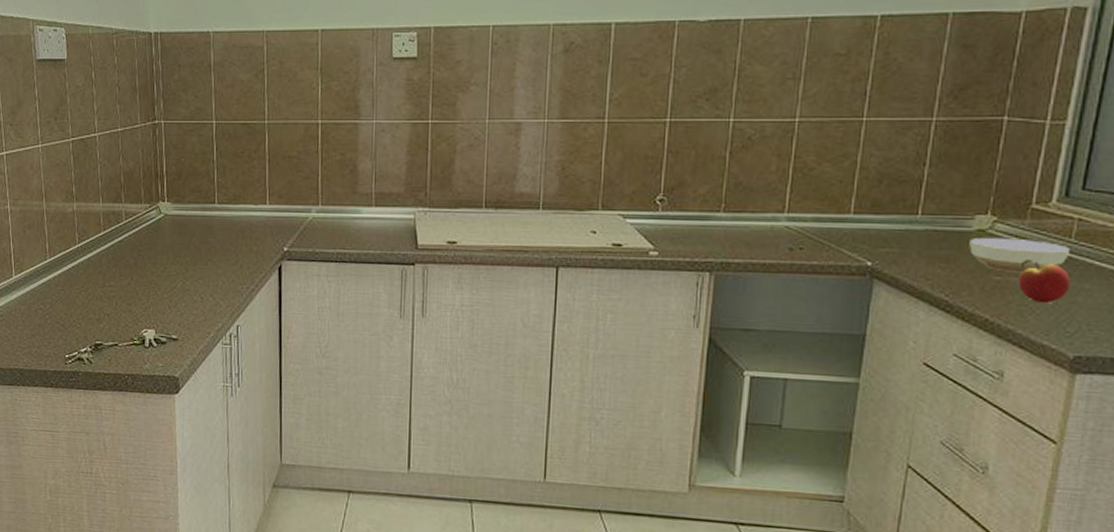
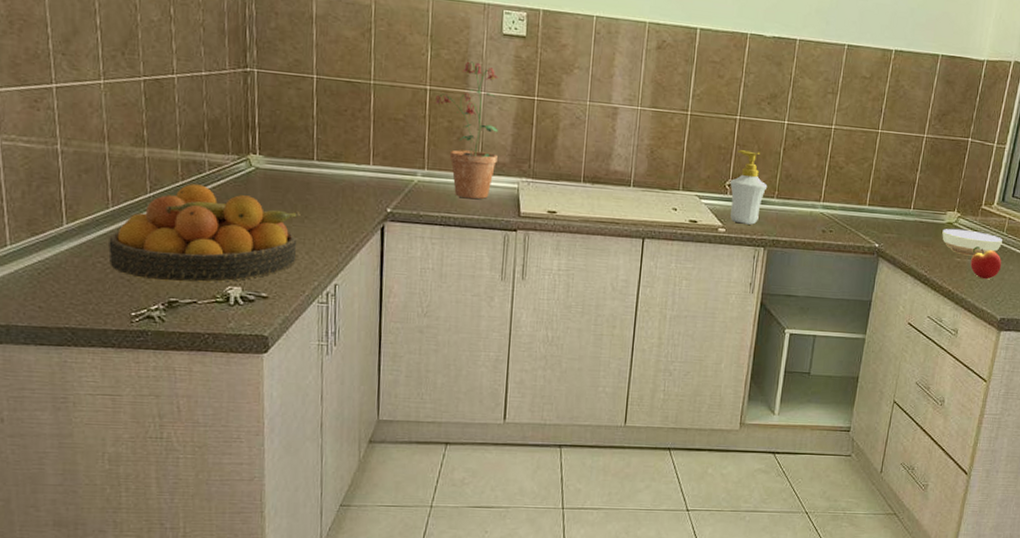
fruit bowl: none [47,233,205,326] -> present [108,184,301,283]
potted plant: none [326,90,392,233] -> present [434,61,499,199]
soap bottle: none [661,158,711,245] -> present [730,150,768,225]

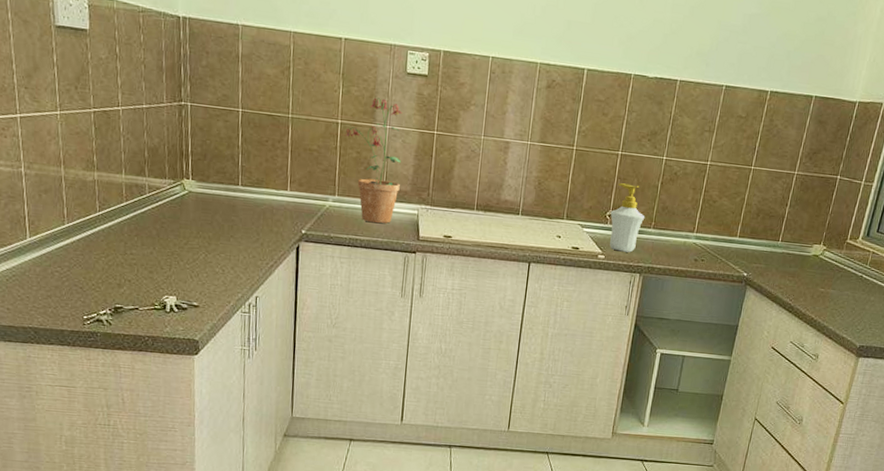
fruit bowl: present [108,184,301,283] -> none [64,204,227,292]
bowl: present [942,229,1002,256] -> none [807,261,865,287]
apple: present [970,246,1002,280] -> none [833,278,864,309]

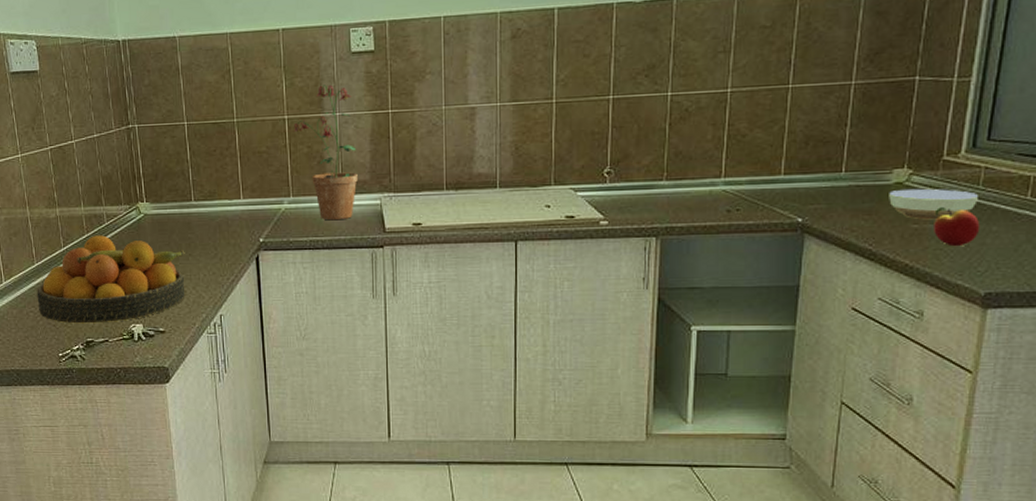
fruit bowl: none [64,204,227,292] -> present [37,235,185,324]
soap bottle: present [610,183,645,253] -> none [608,131,654,214]
bowl: none [807,261,865,287] -> present [889,188,978,220]
apple: none [833,278,864,309] -> present [934,207,980,247]

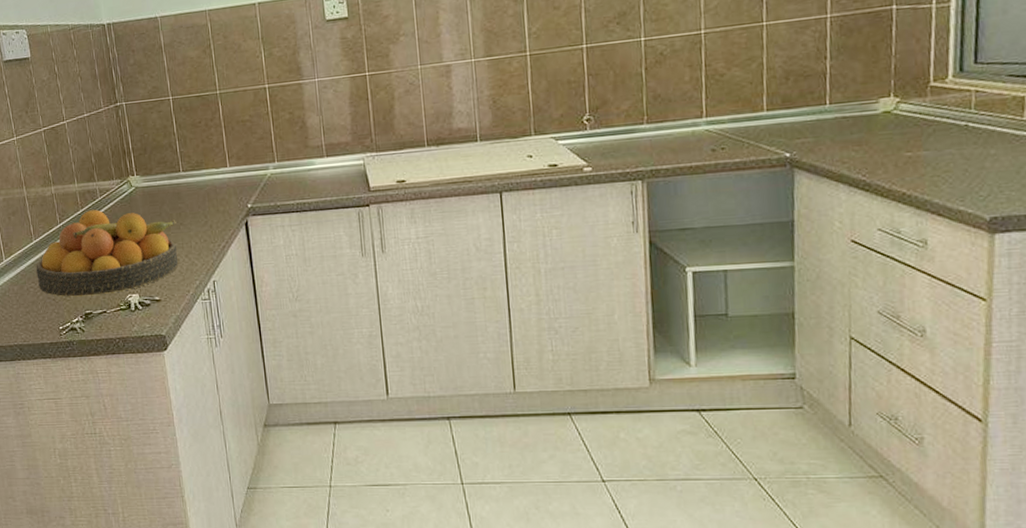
potted plant: present [293,84,358,221] -> none [274,52,340,183]
bowl: present [889,188,978,220] -> none [877,115,972,147]
apple: present [934,207,980,247] -> none [927,133,978,173]

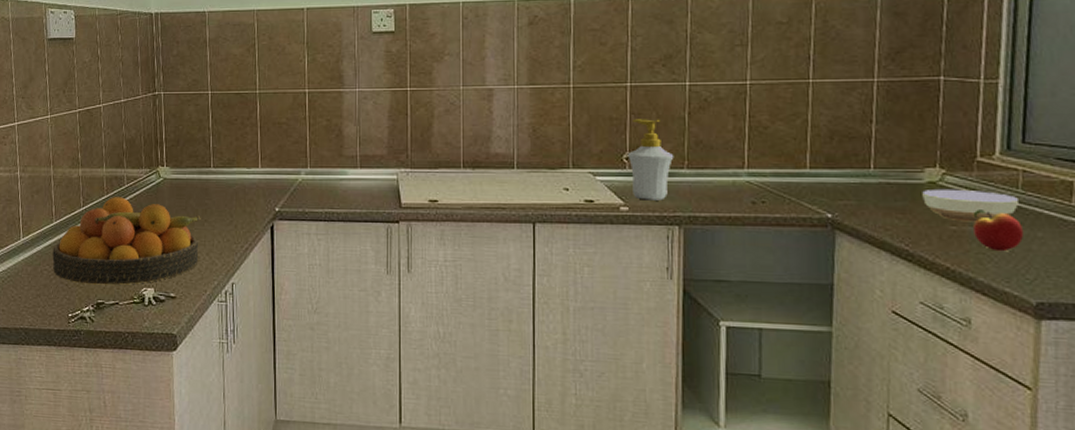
soap bottle: none [587,77,634,159] -> present [627,119,674,201]
bowl: none [877,115,972,147] -> present [922,189,1018,222]
apple: none [927,133,978,173] -> present [973,210,1025,252]

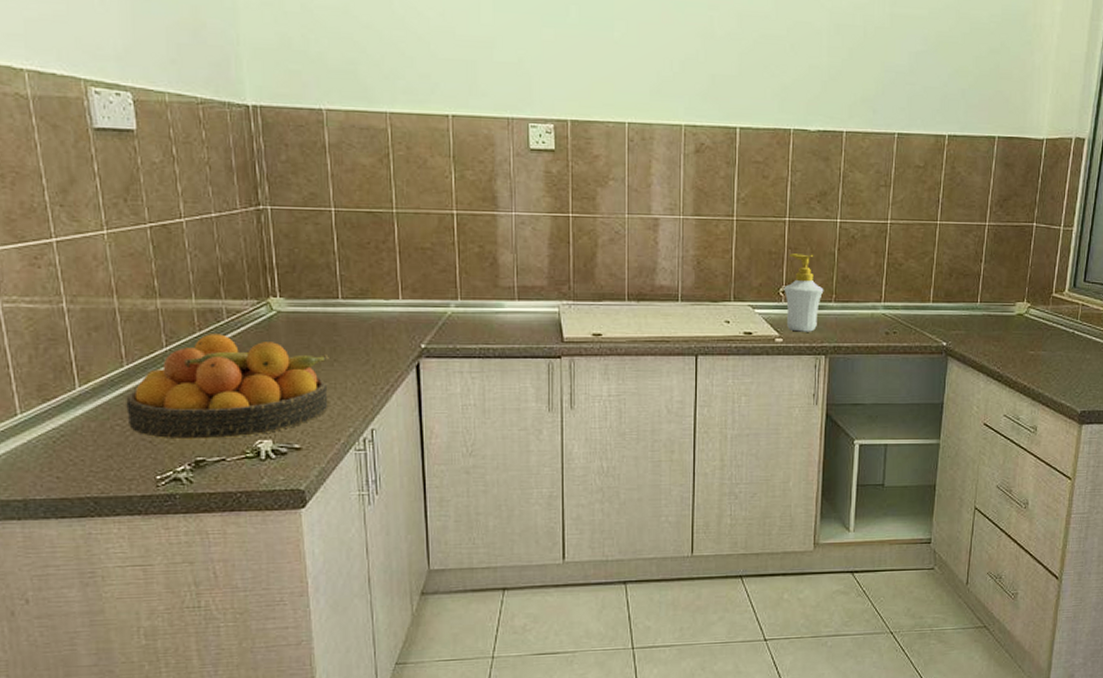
bowl: present [922,189,1018,222] -> none [1013,320,1077,348]
apple: present [973,210,1025,252] -> none [1045,337,1078,371]

